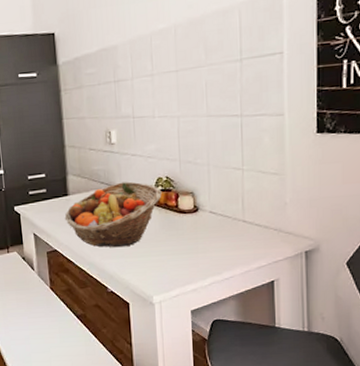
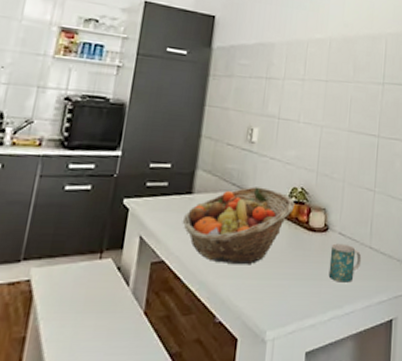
mug: none [203,220,236,254] -> present [328,243,362,283]

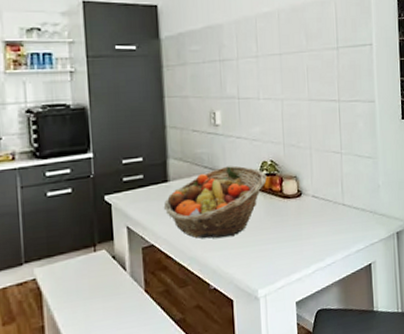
mug: present [328,243,362,283] -> none [306,204,337,239]

